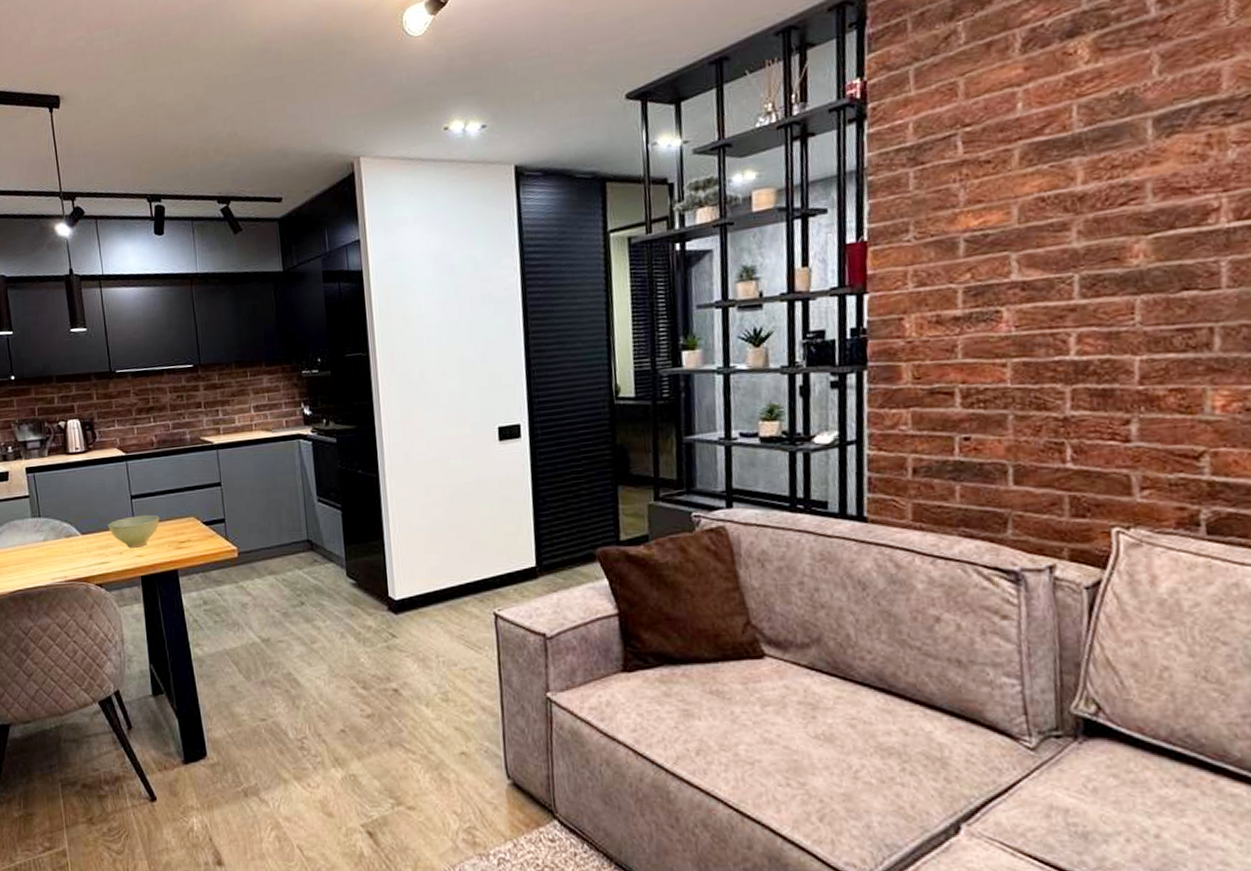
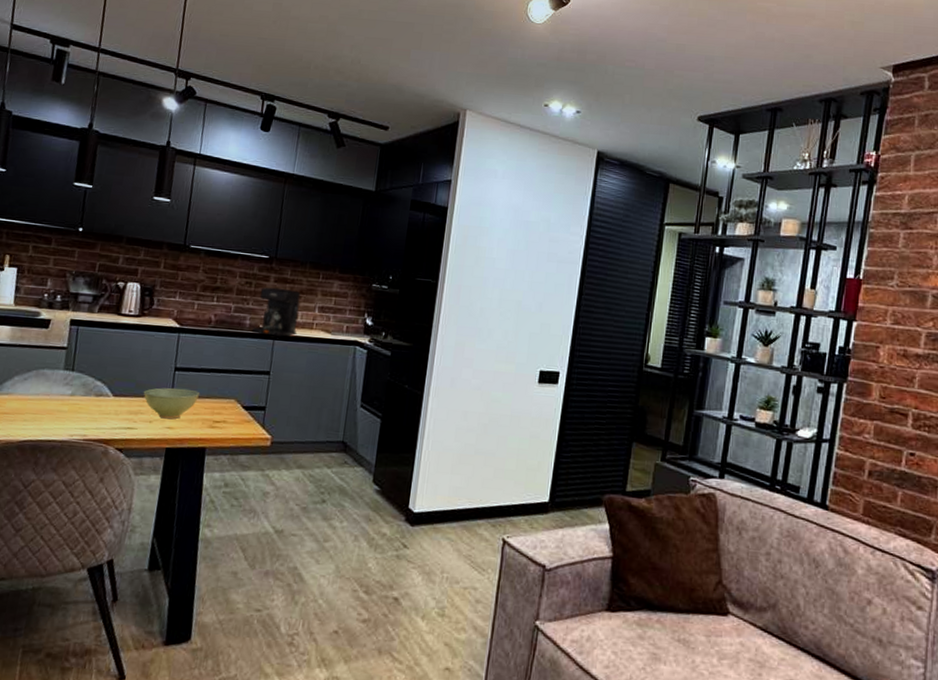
coffee maker: none [194,394,237,447] -> present [252,287,301,337]

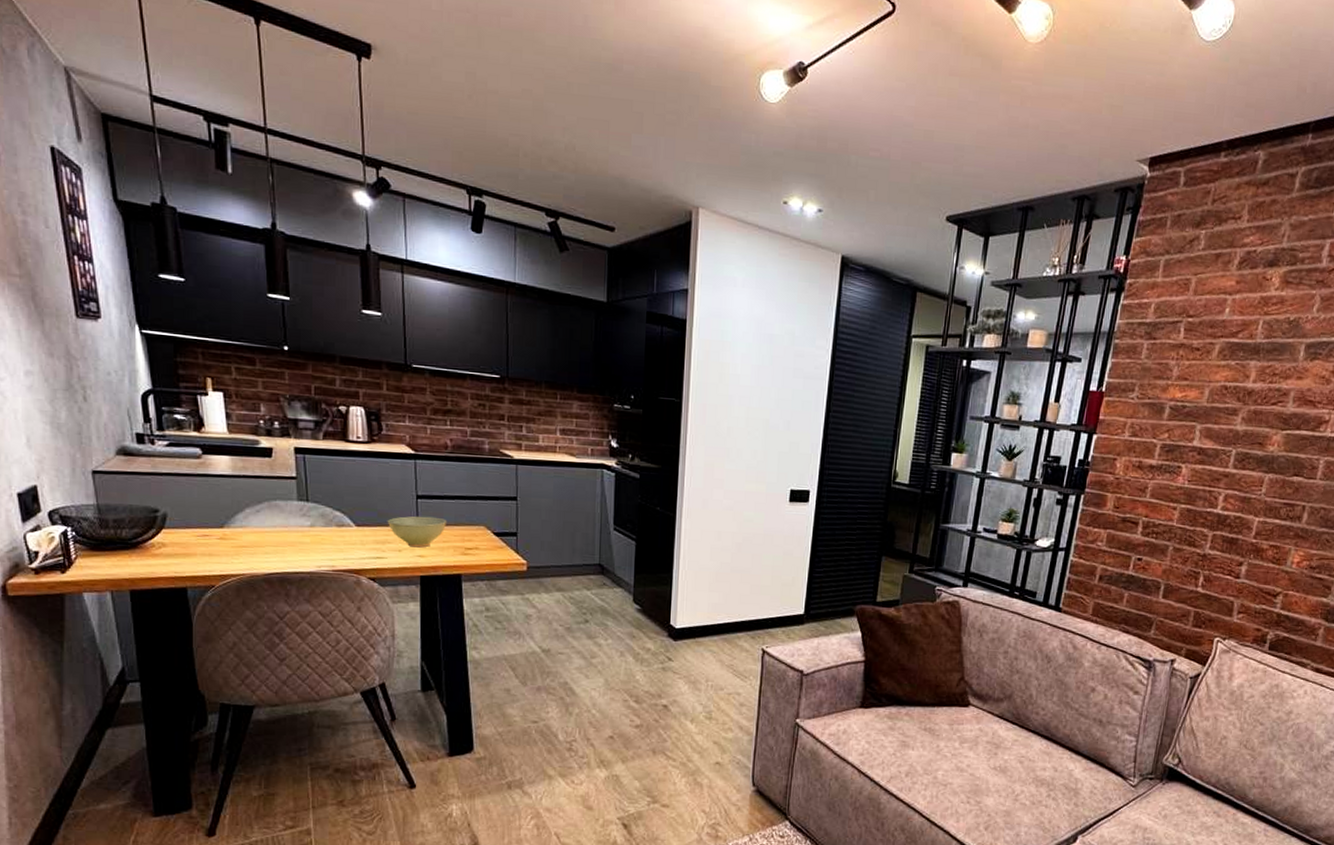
coffee maker: present [252,287,301,337] -> none [493,409,539,461]

